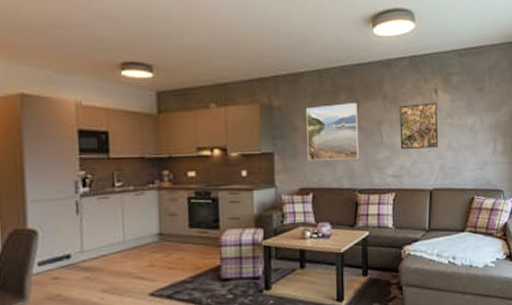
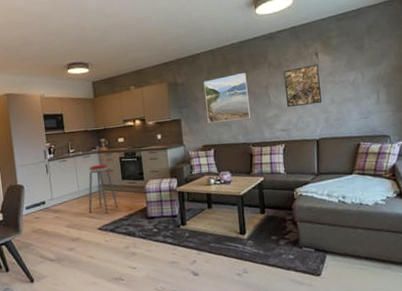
music stool: none [136,205,181,274] -> present [88,164,118,214]

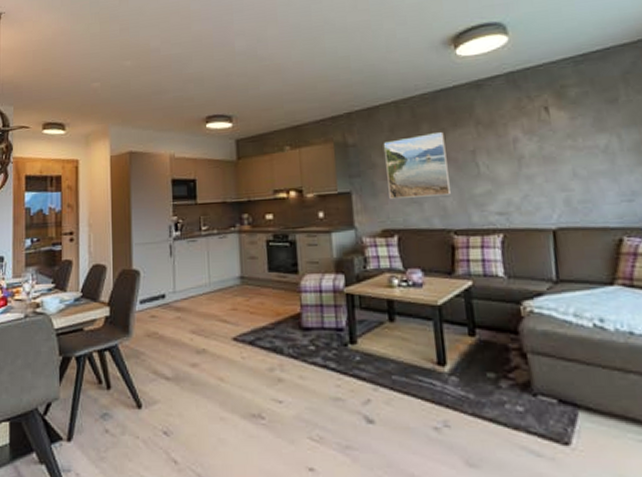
music stool: present [88,164,118,214] -> none [221,248,262,318]
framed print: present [283,64,322,108] -> none [498,122,559,182]

